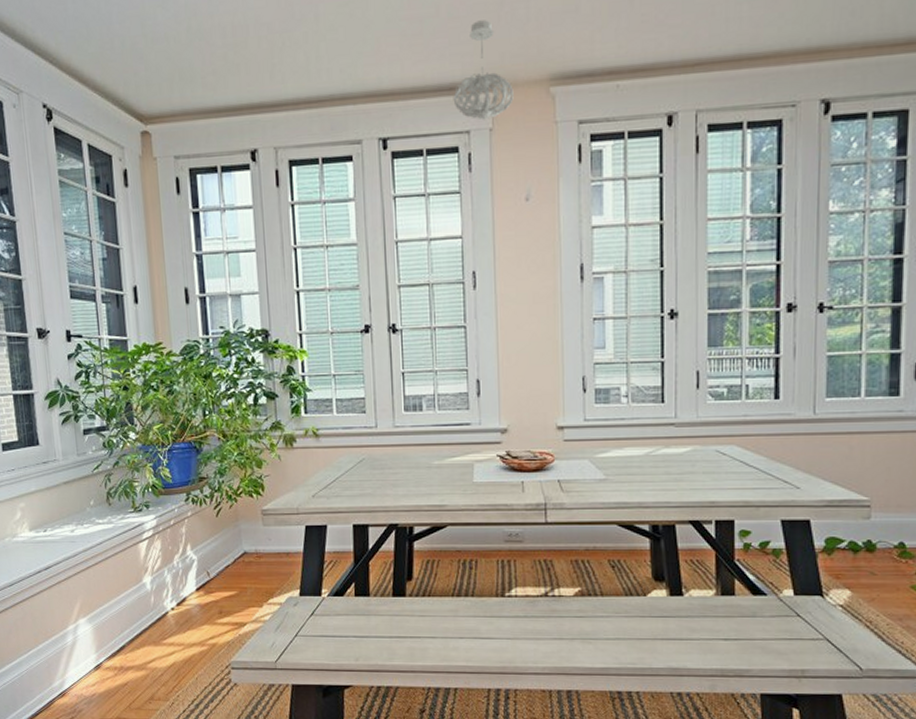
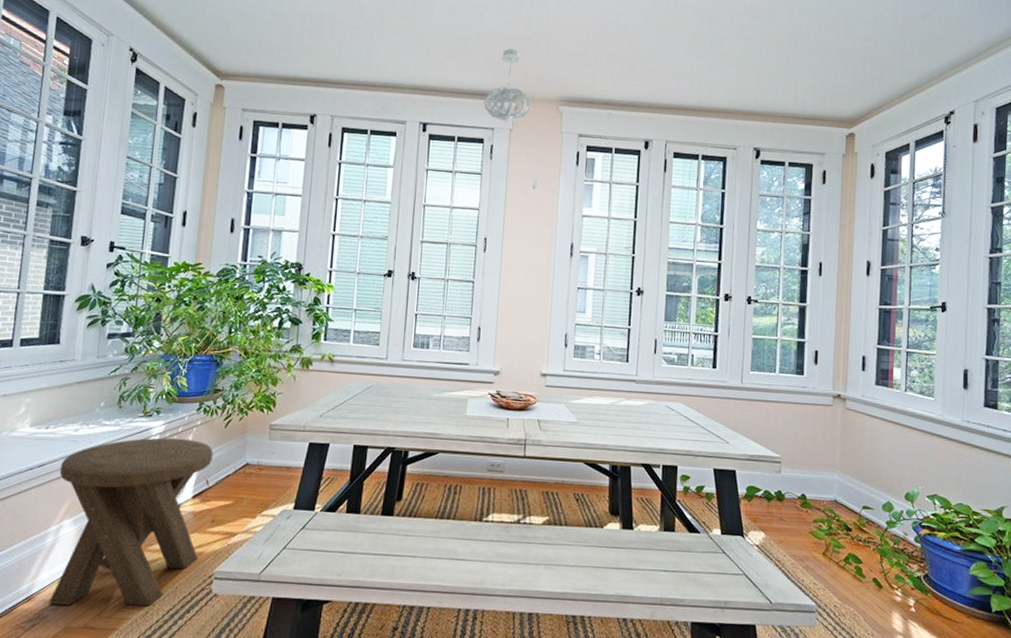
music stool: none [65,532,213,699] -> present [49,438,213,607]

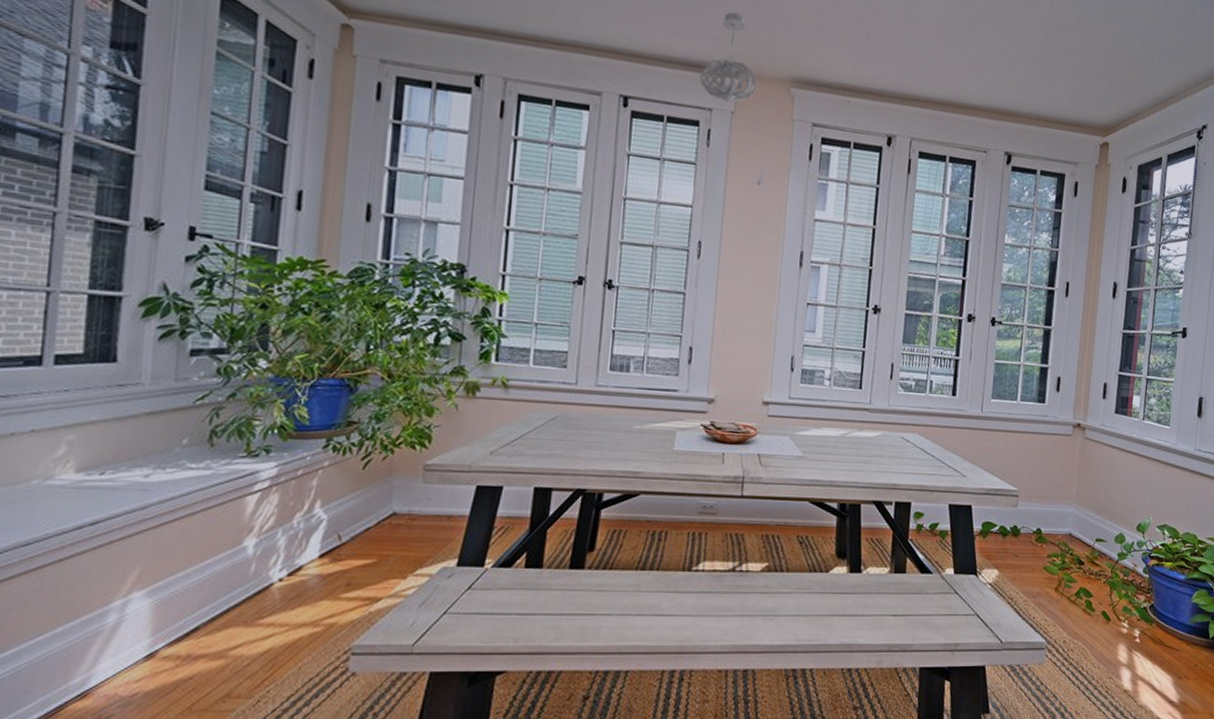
music stool: present [49,438,213,607] -> none [114,483,347,700]

